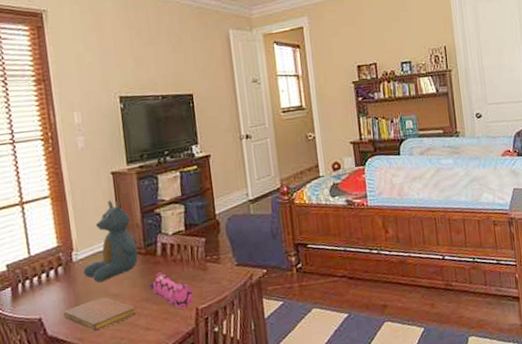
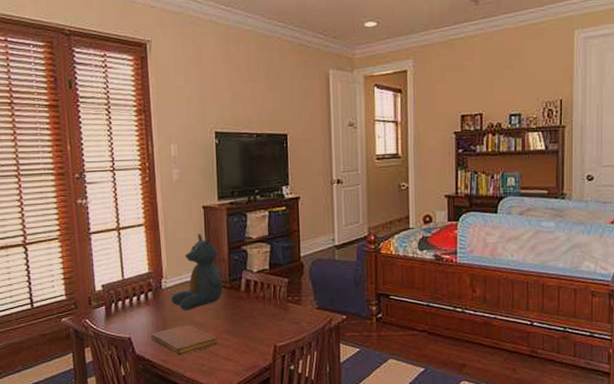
pencil case: present [149,272,194,309] -> none [231,307,273,344]

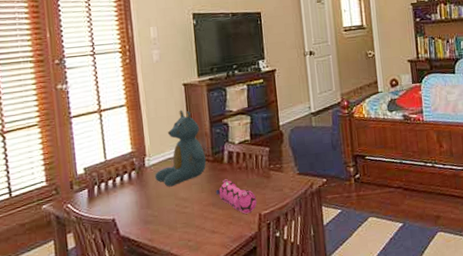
notebook: present [151,324,217,356] -> none [135,200,203,233]
pencil case: none [231,307,273,344] -> present [215,179,257,214]

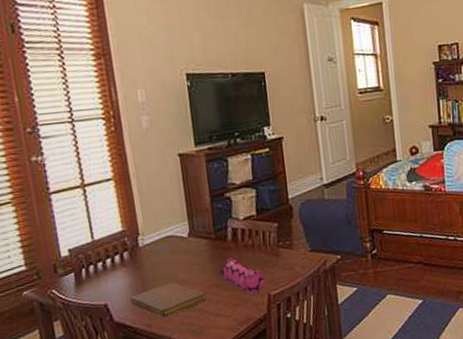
notebook: none [135,200,203,233] -> present [130,282,206,318]
teddy bear: present [155,110,207,187] -> none [150,183,208,268]

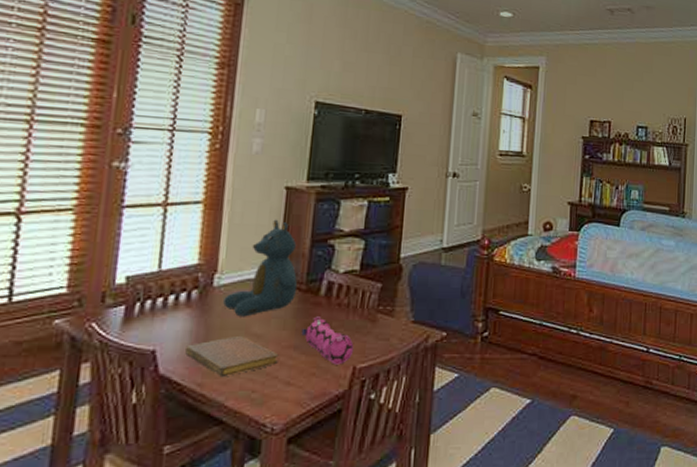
teddy bear: none [150,183,208,268] -> present [223,219,298,317]

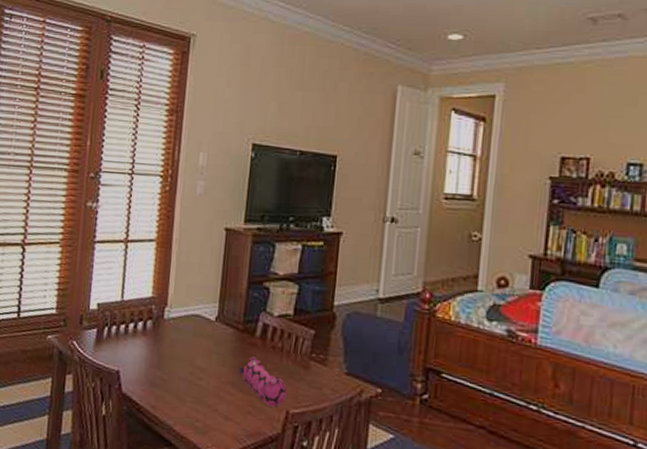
notebook: present [185,335,279,378] -> none [142,366,219,404]
teddy bear: present [223,219,298,317] -> none [172,259,236,350]

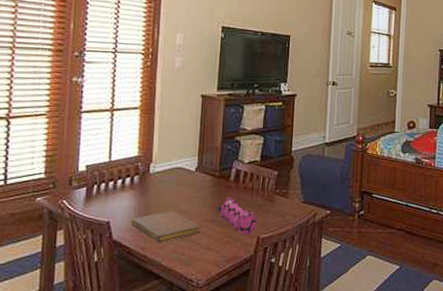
notebook: none [142,366,219,404] -> present [131,211,201,243]

